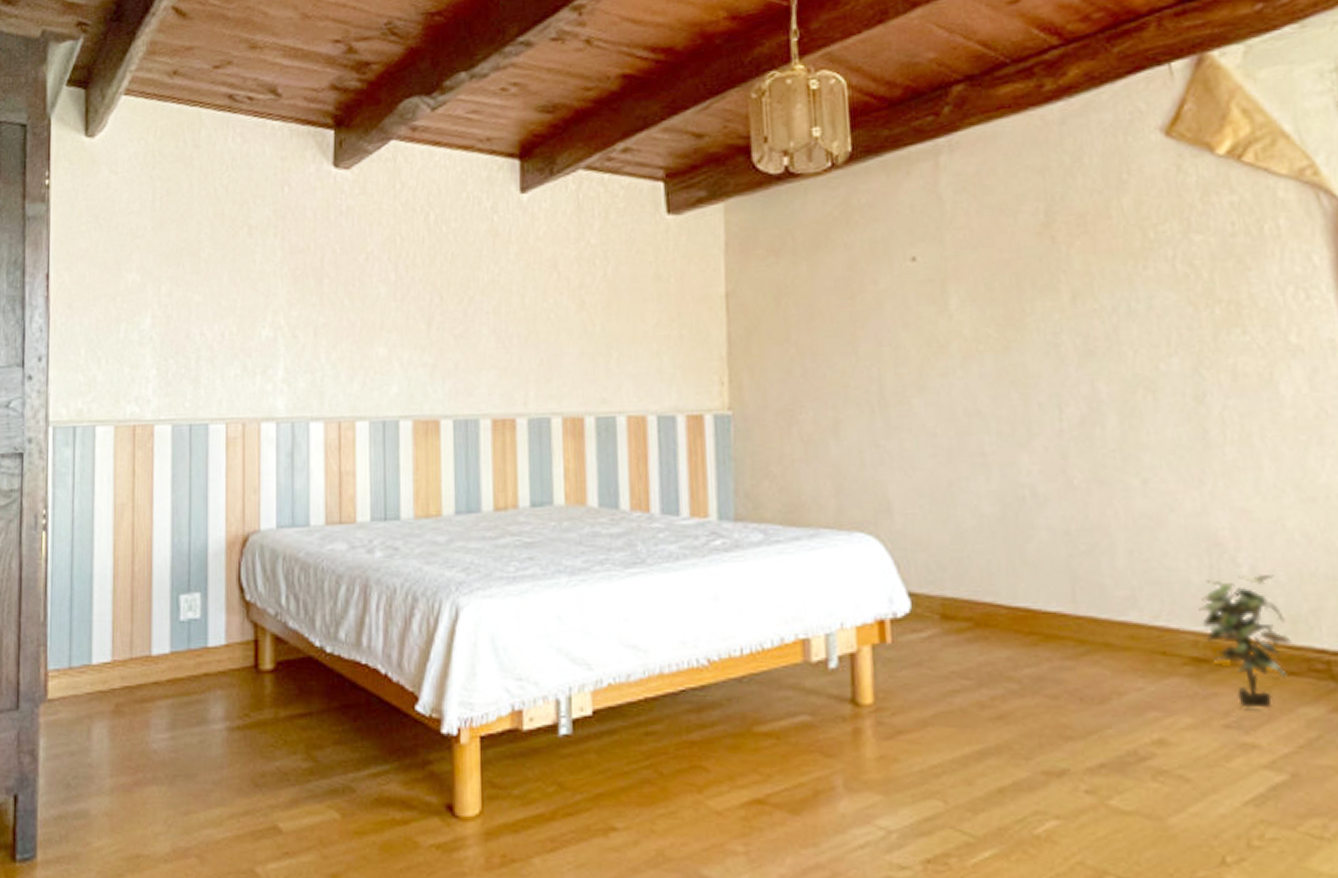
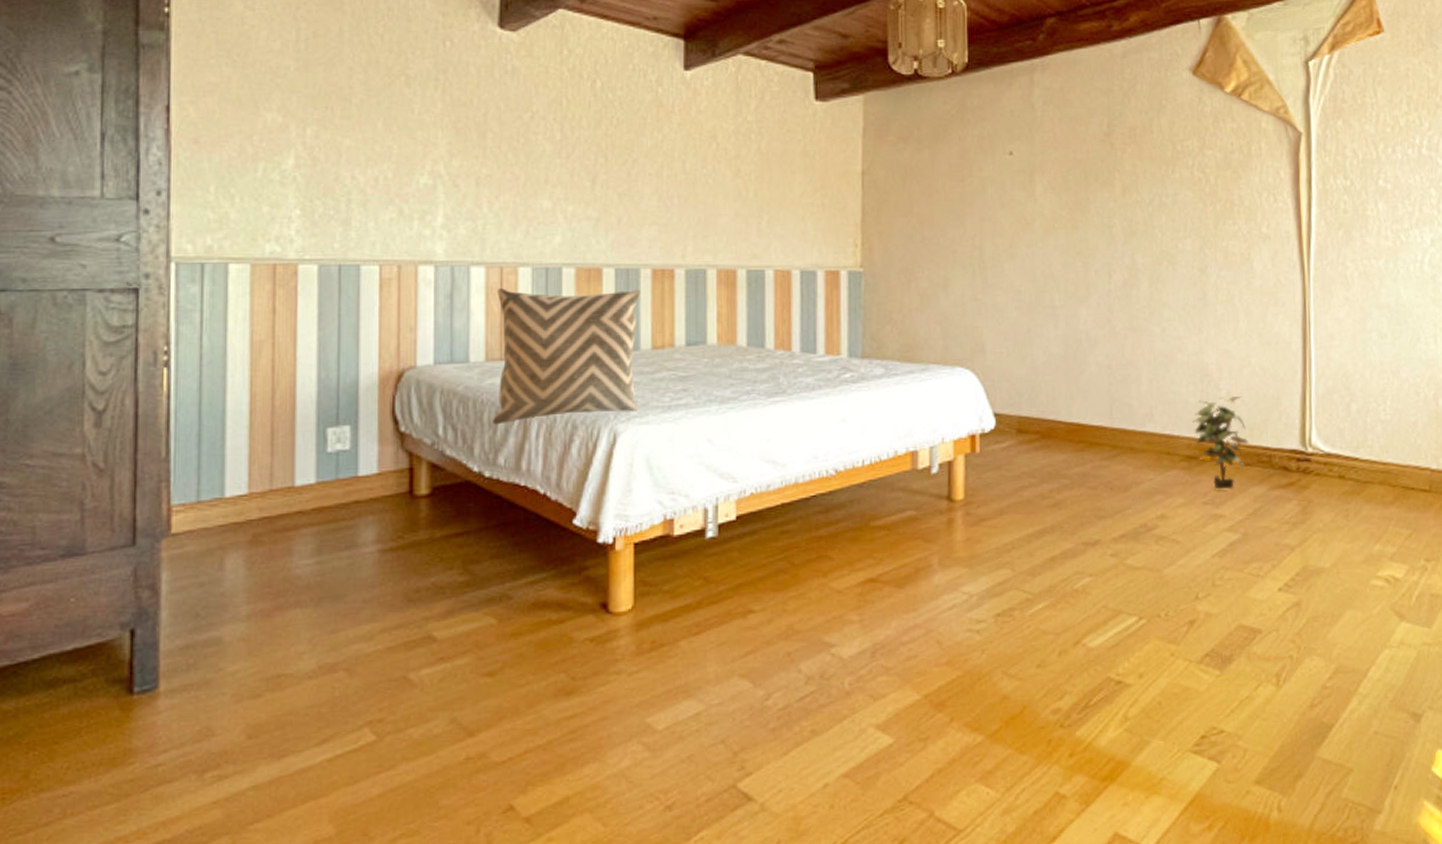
pillow: none [333,442,482,595] -> present [493,288,640,425]

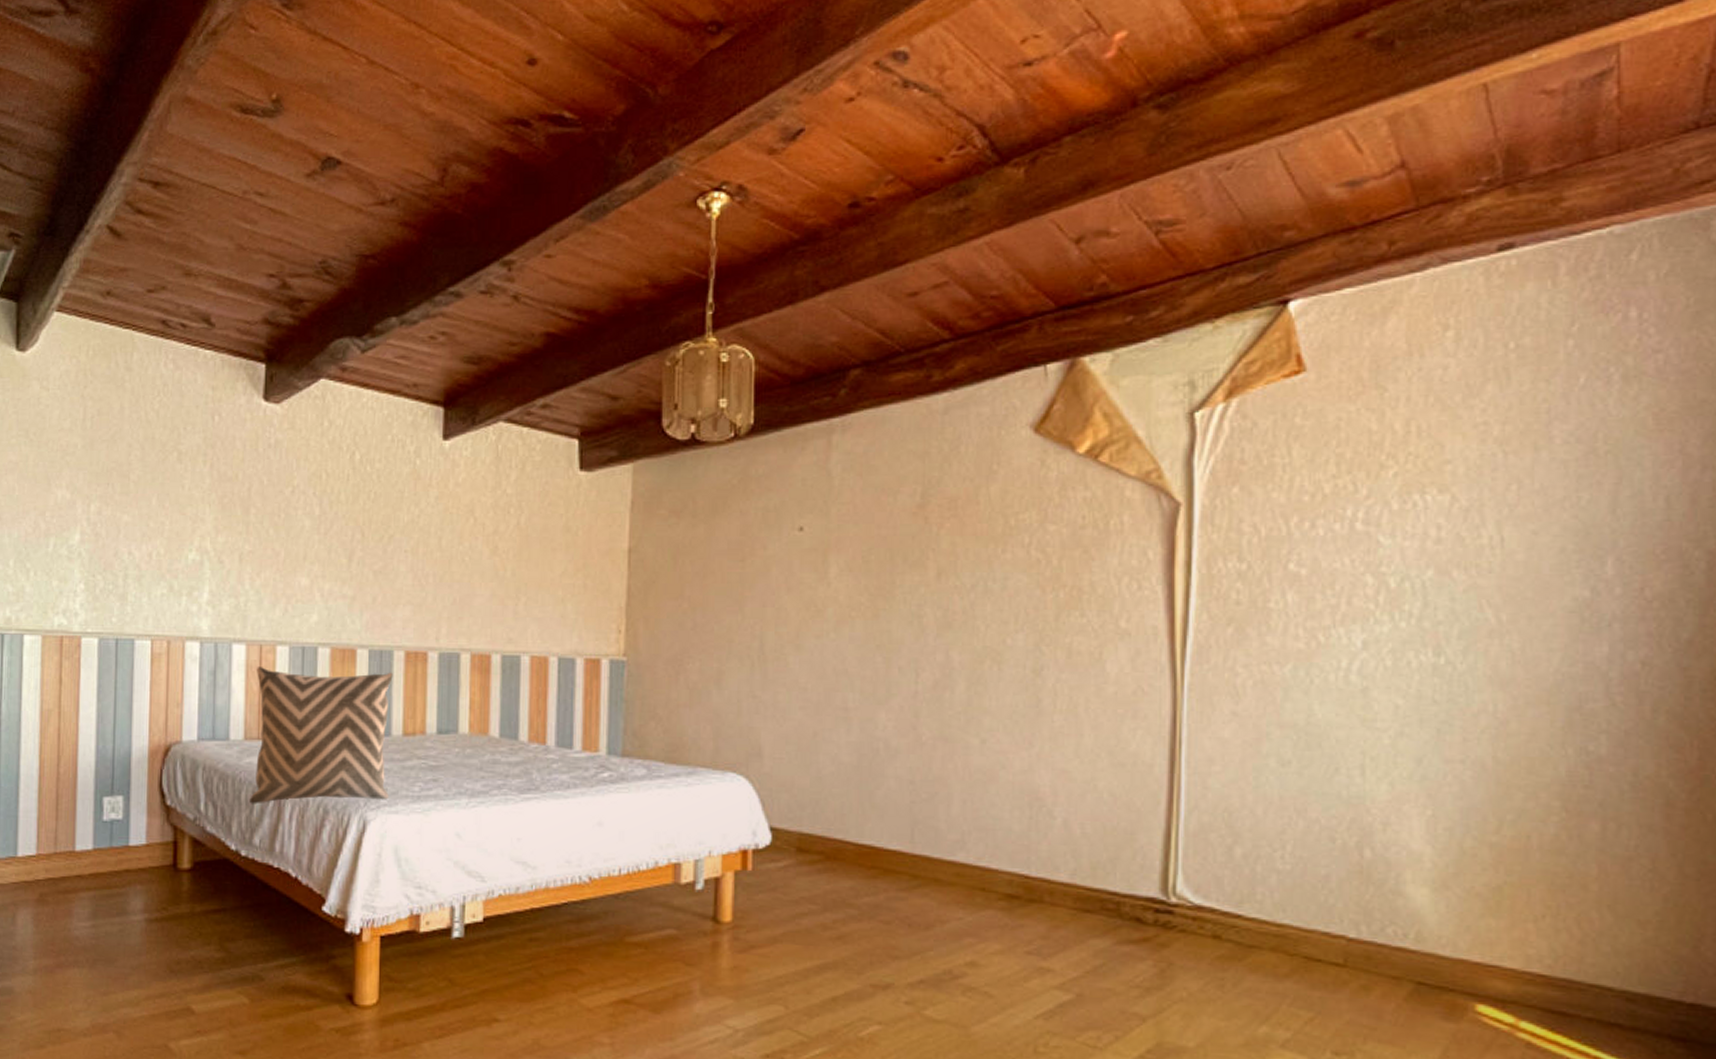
potted plant: present [1193,396,1249,490] -> none [1016,826,1090,939]

